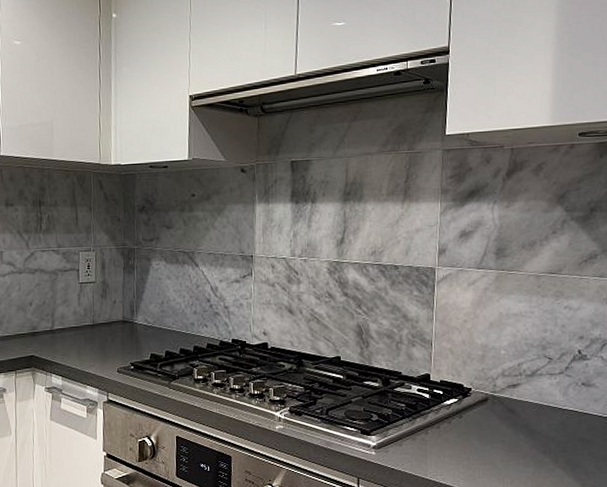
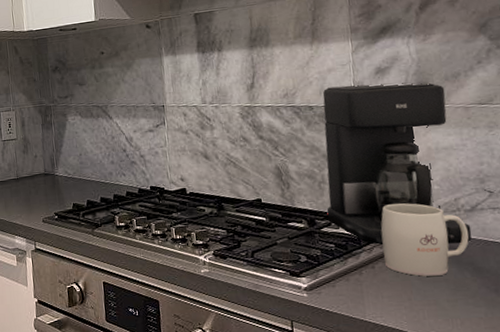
coffee maker: none [401,247,530,406] -> present [322,82,472,245]
mug: none [449,365,527,437] -> present [380,203,470,277]

